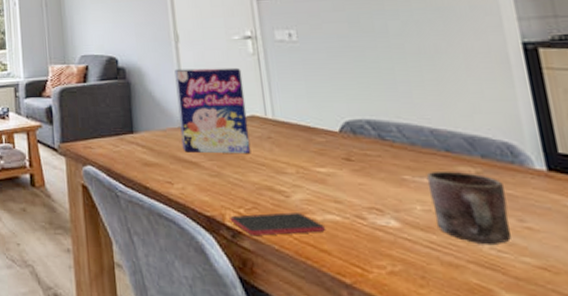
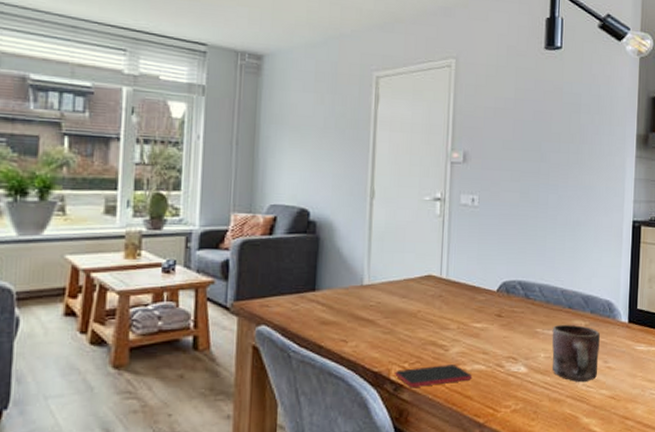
cereal box: present [174,67,251,153] -> none [362,226,427,311]

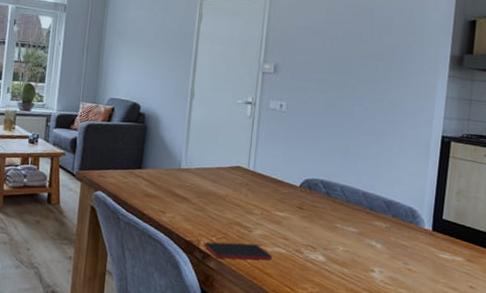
mug: present [552,324,600,383] -> none [350,223,401,279]

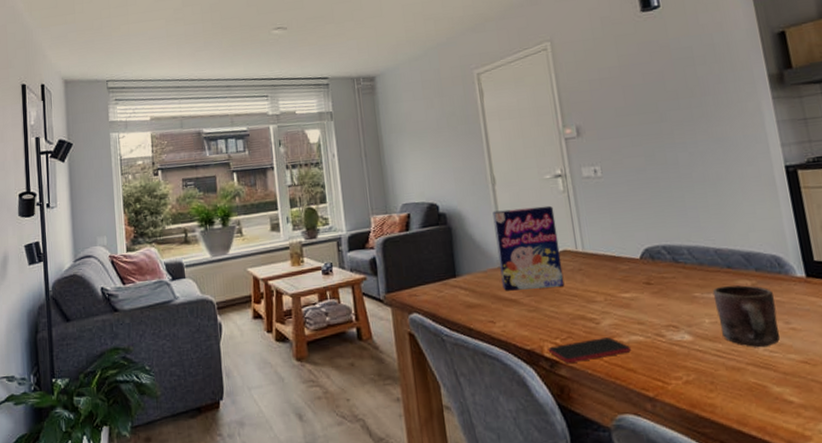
cereal box: none [179,121,238,195] -> present [492,205,565,291]
mug: none [350,223,401,279] -> present [712,285,780,348]

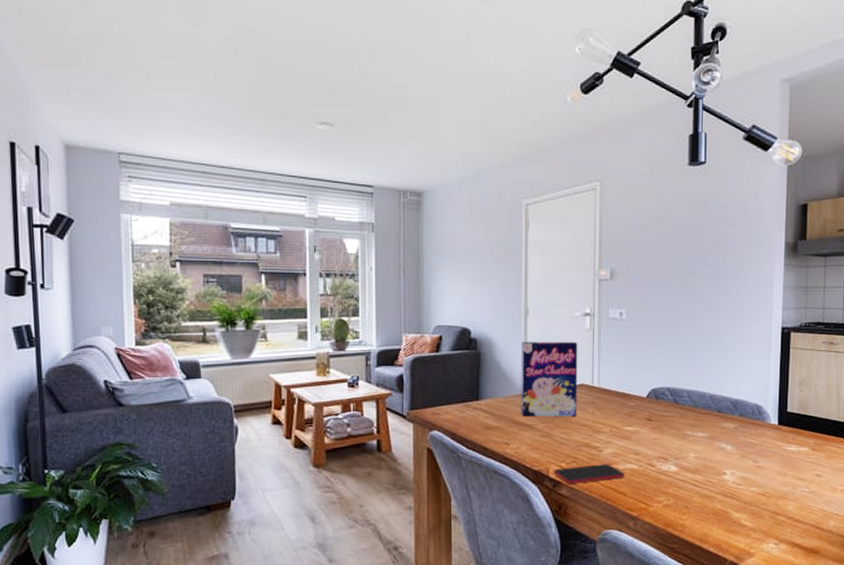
mug: present [712,285,780,348] -> none [701,426,749,481]

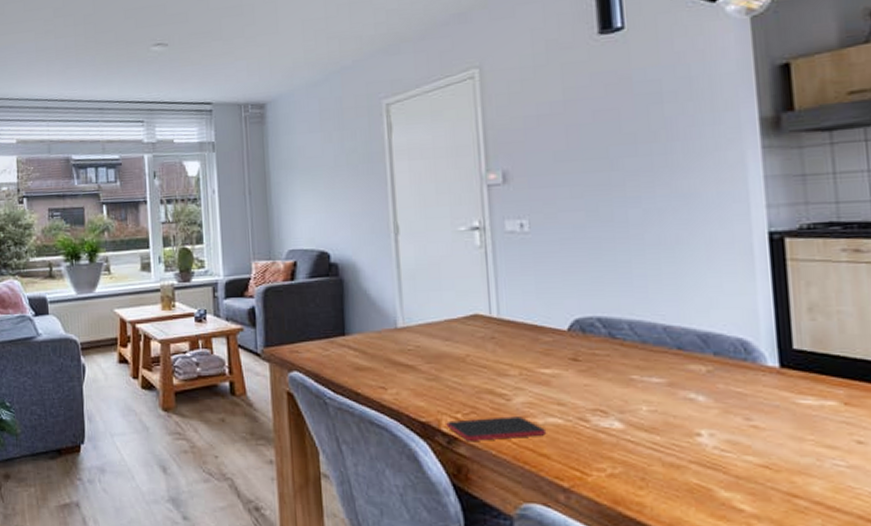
cereal box: present [521,341,578,417] -> none [393,262,473,355]

